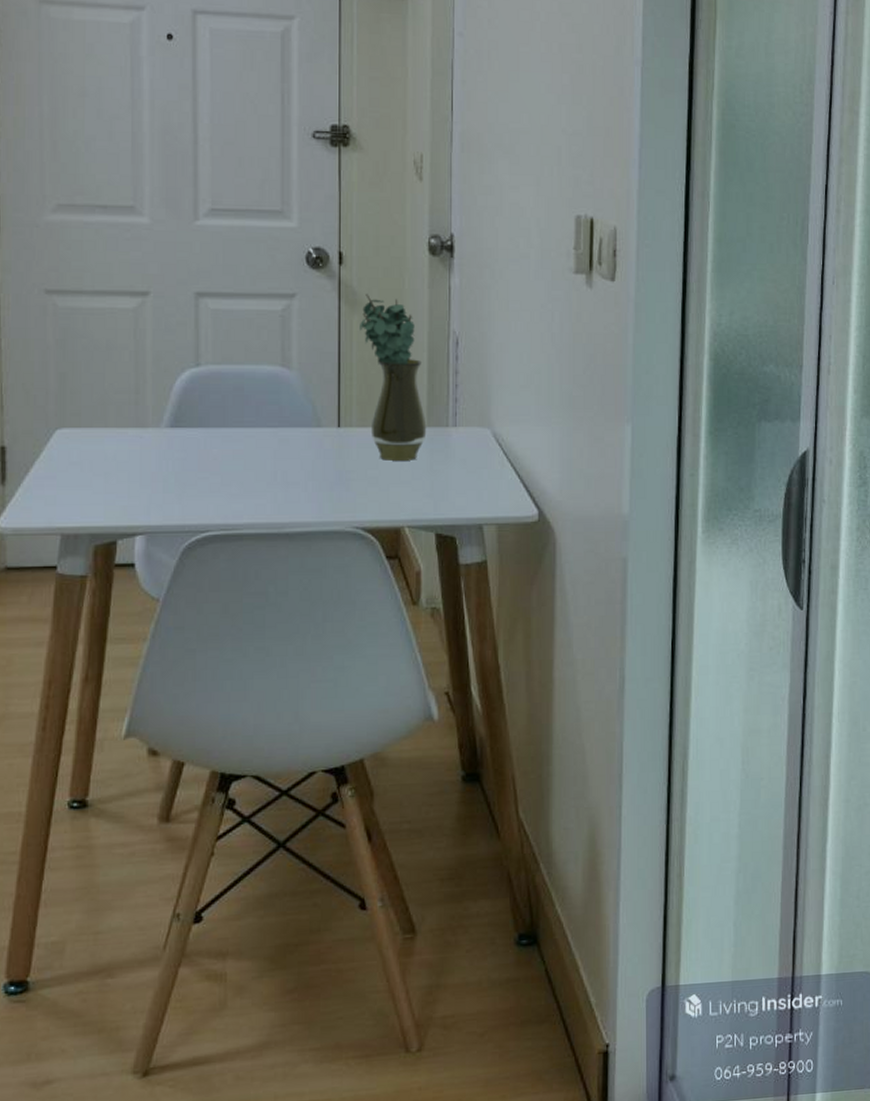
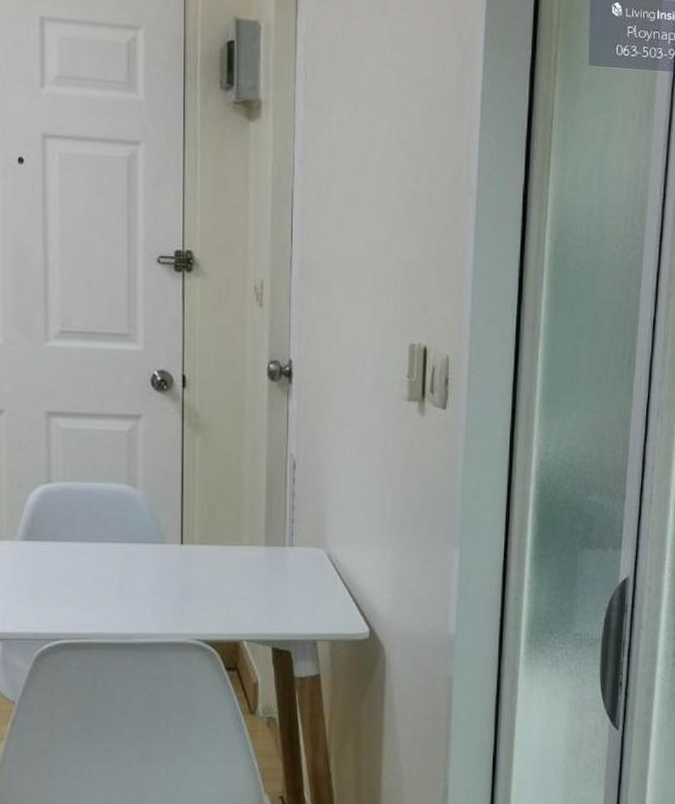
vase: present [360,293,427,461] -> none [202,416,265,578]

